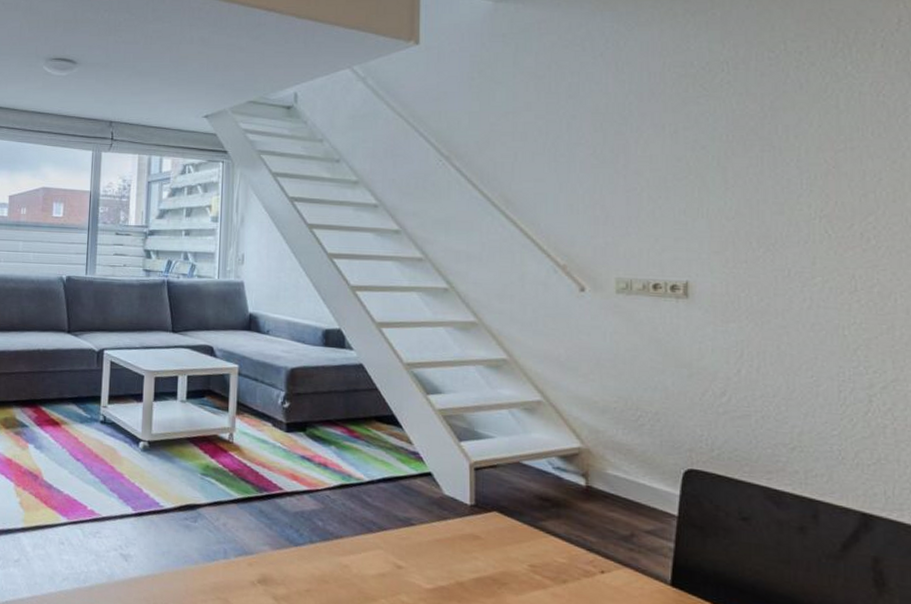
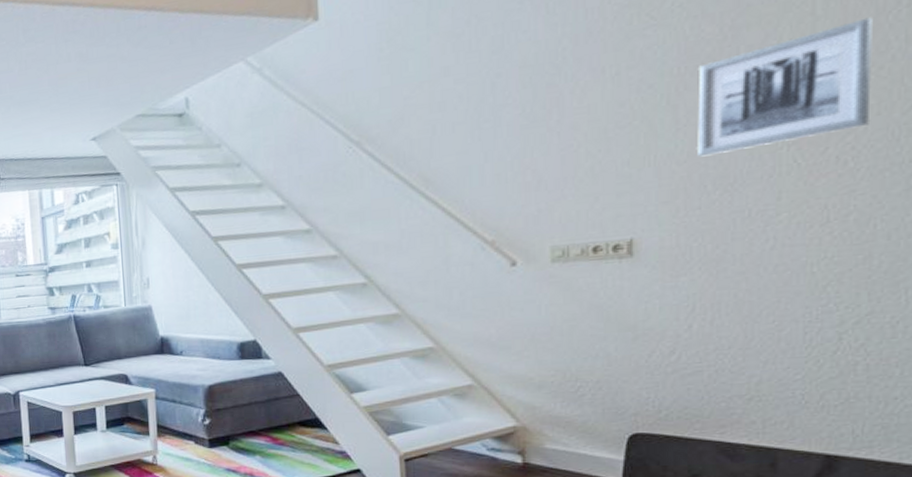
wall art: none [742,118,888,216] -> present [696,17,874,157]

